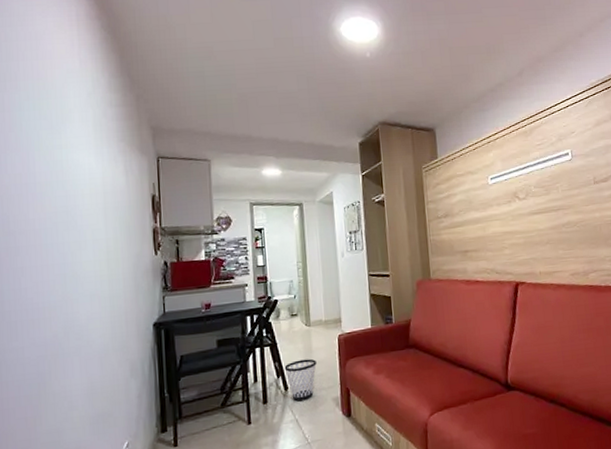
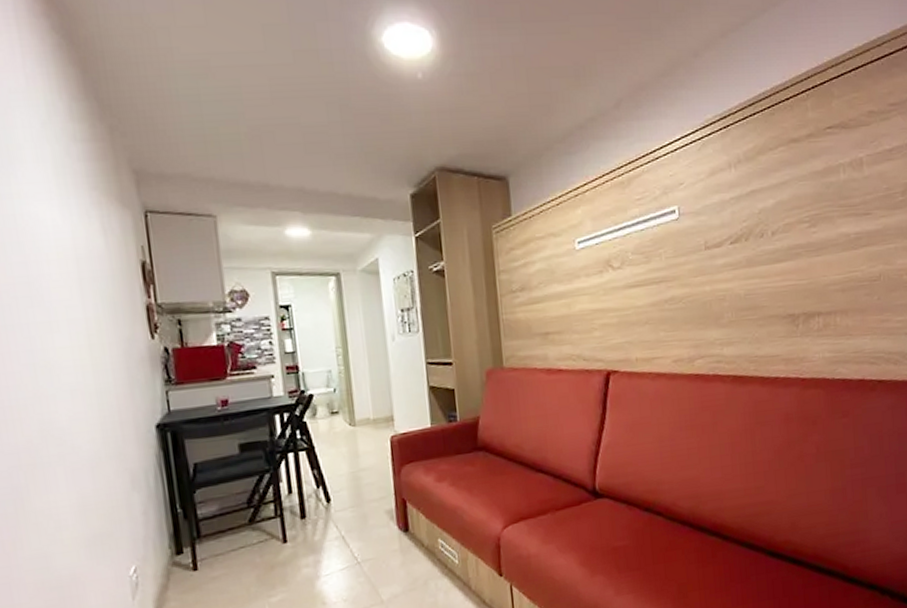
wastebasket: present [284,358,317,402] -> none [325,465,365,516]

